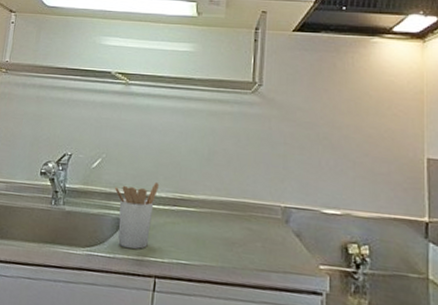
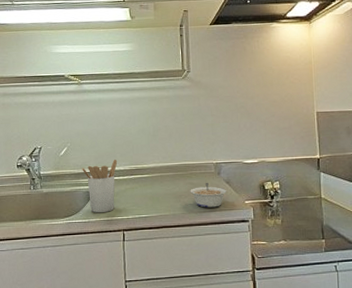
legume: none [246,230,296,268] -> present [190,182,227,208]

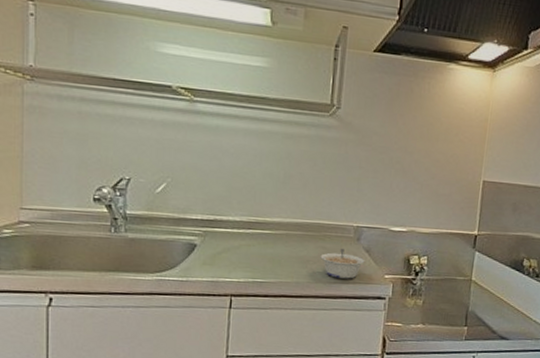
utensil holder: present [81,160,118,213] -> none [183,207,233,272]

